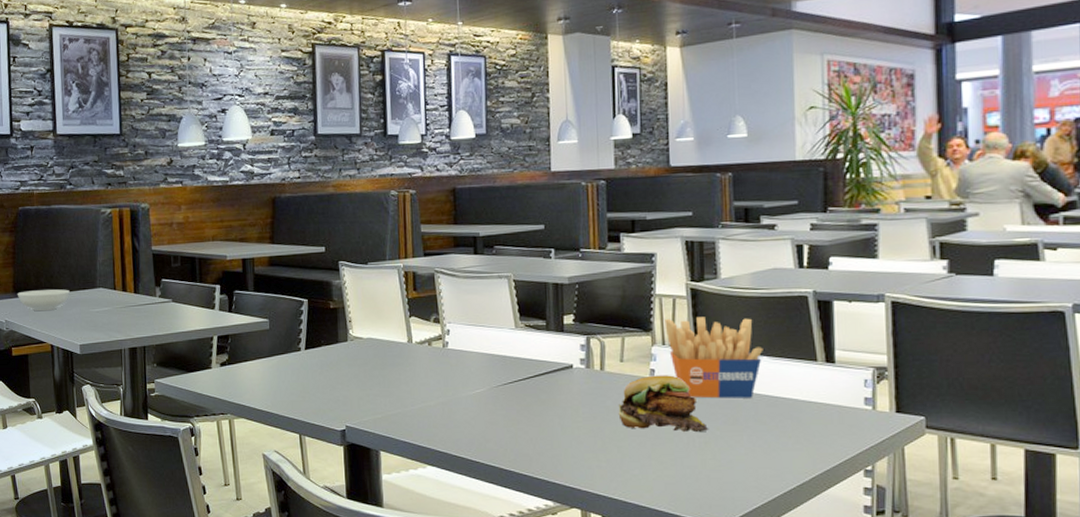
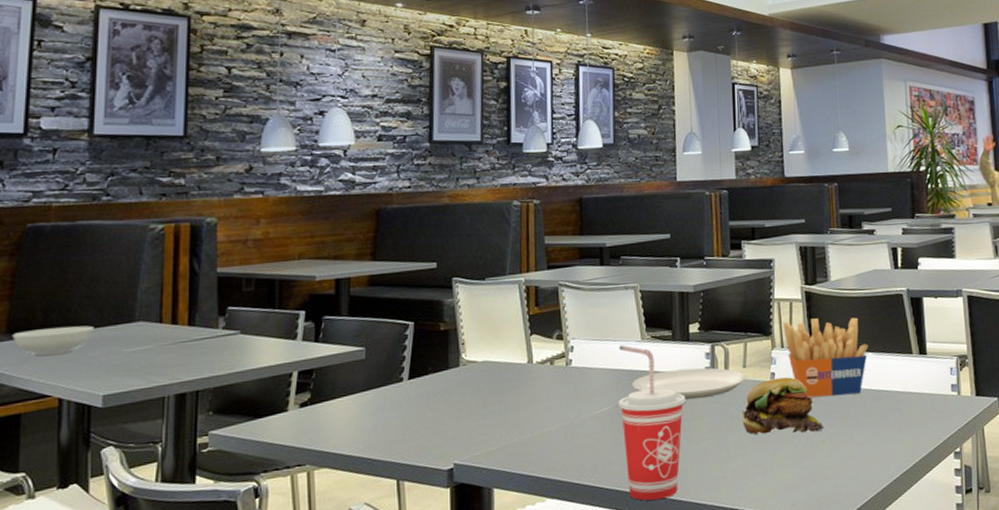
beverage cup: none [492,331,560,478] -> present [618,345,686,501]
plate: none [506,358,623,388] -> present [632,367,746,399]

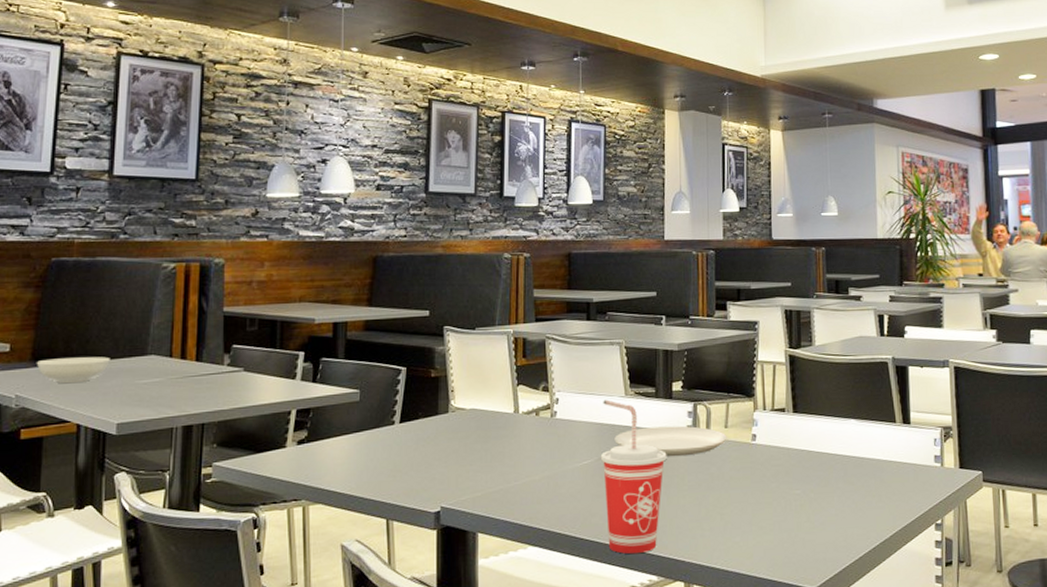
burger: present [741,377,825,434] -> none [722,439,804,497]
french fries: present [783,317,868,398] -> none [766,382,851,461]

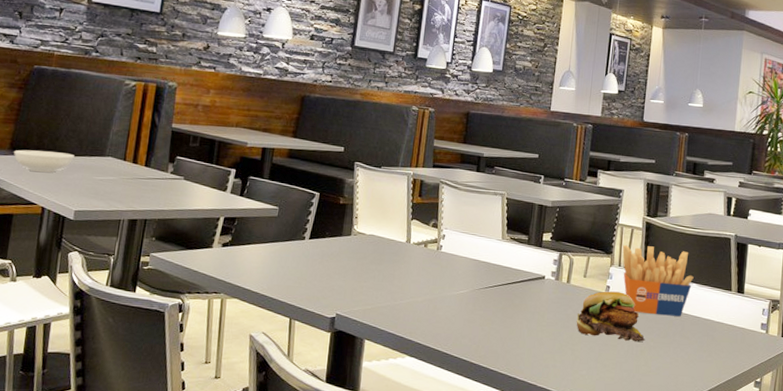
beverage cup: present [600,399,667,554] -> none [473,241,532,374]
plate: present [614,425,727,456] -> none [489,268,585,297]
burger: none [722,439,804,497] -> present [576,291,646,343]
french fries: none [766,382,851,461] -> present [622,244,694,317]

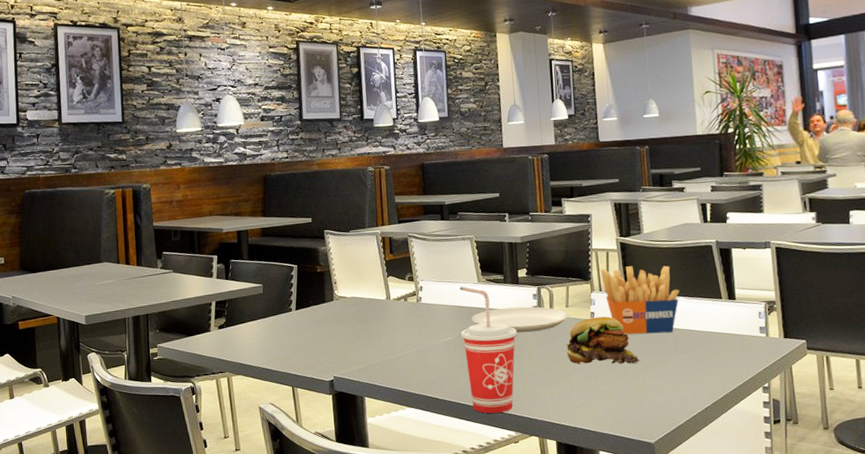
bowl: present [13,149,74,173] -> none [23,265,75,287]
beverage cup: none [473,241,532,374] -> present [459,286,517,414]
plate: none [489,268,585,297] -> present [471,306,569,332]

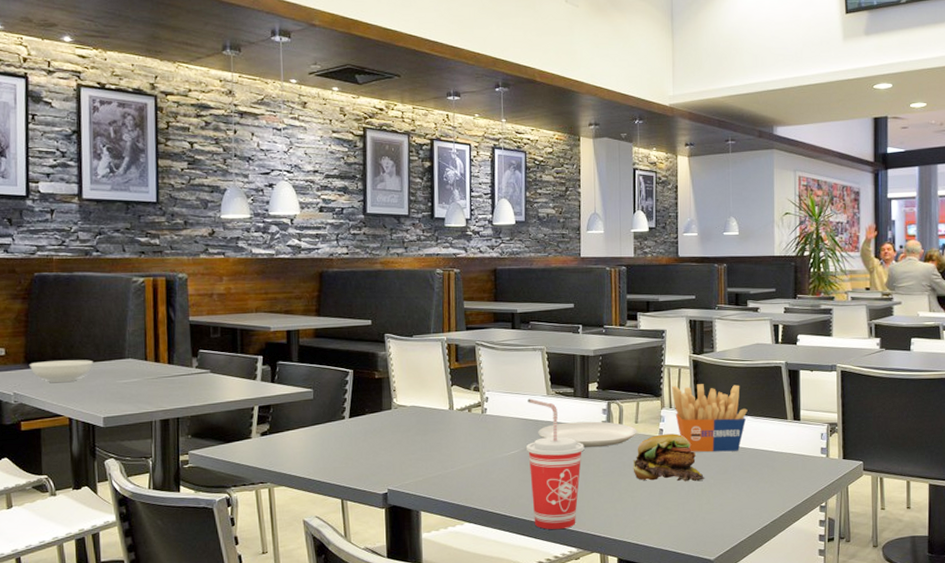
bowl: none [23,265,75,287] -> present [29,360,93,383]

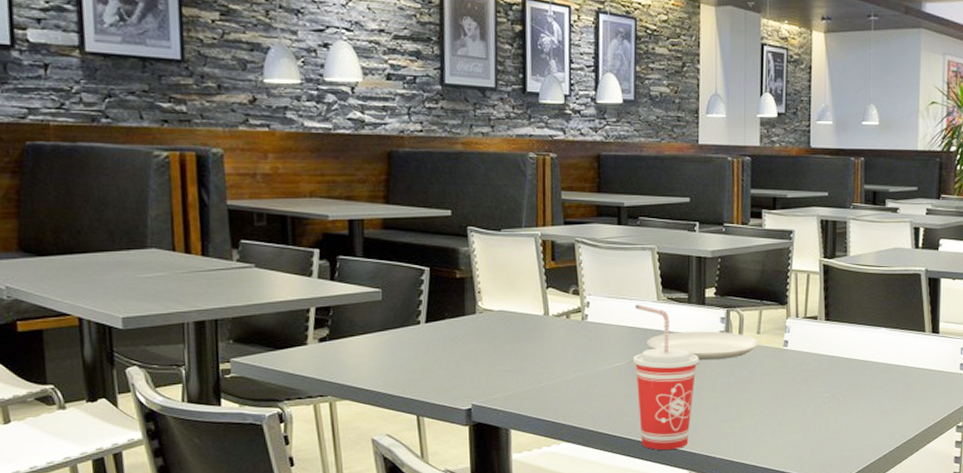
bowl: present [29,360,93,383] -> none [23,249,107,276]
burger: present [632,433,705,482] -> none [753,346,833,399]
french fries: present [672,384,748,452] -> none [799,291,882,367]

